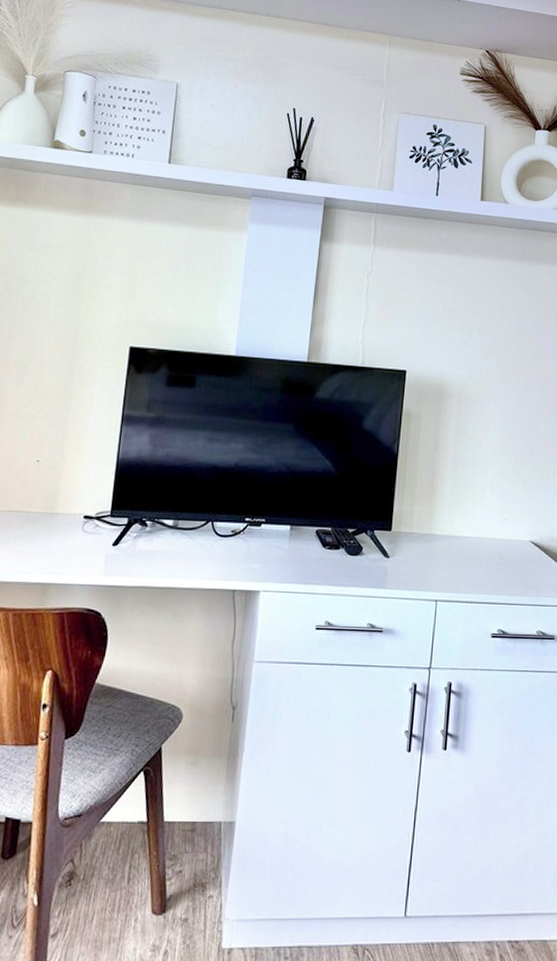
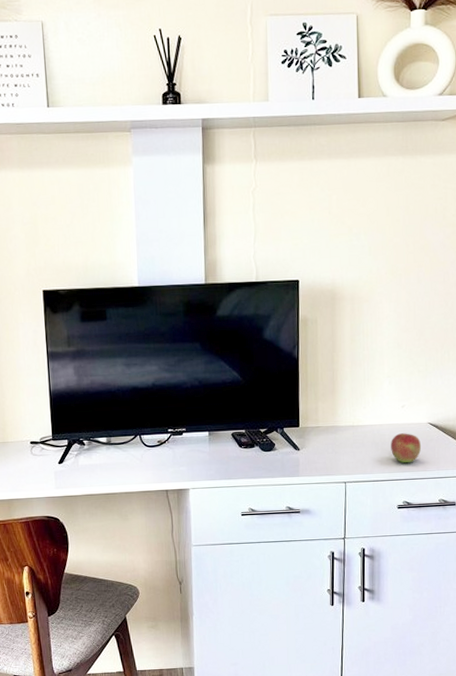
fruit: none [488,550,521,585] -> present [391,433,421,464]

